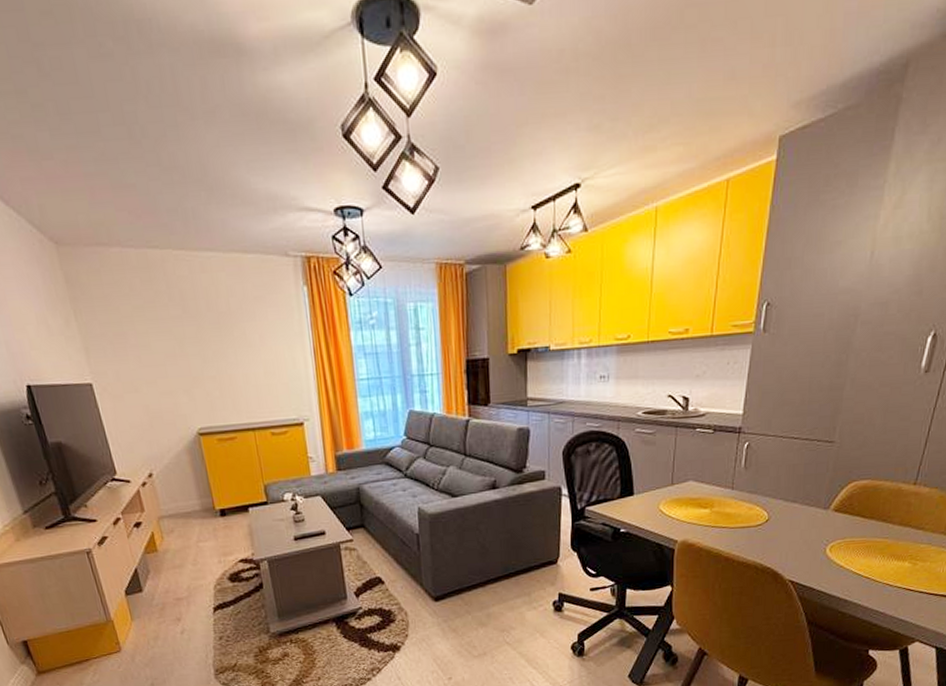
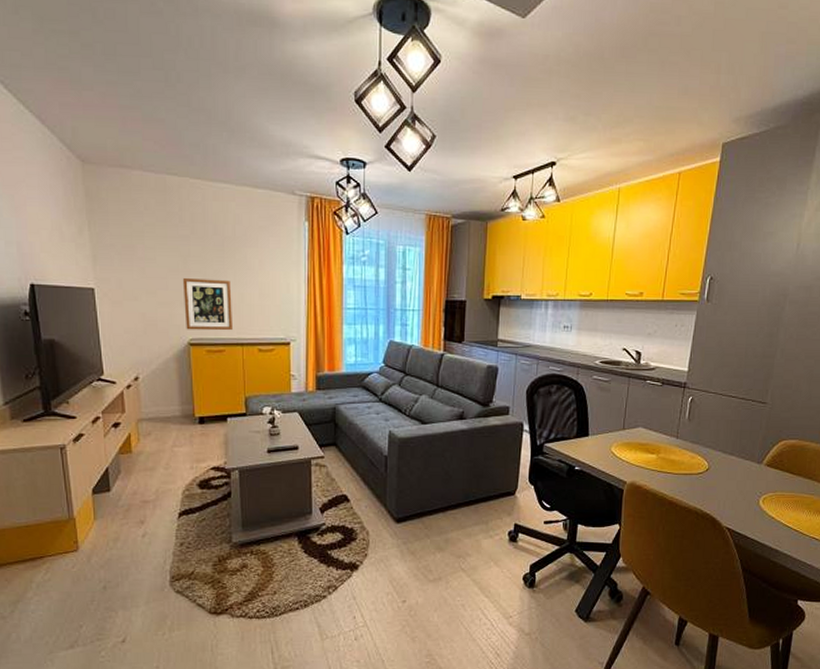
wall art: none [181,360,241,419] -> present [182,278,232,331]

